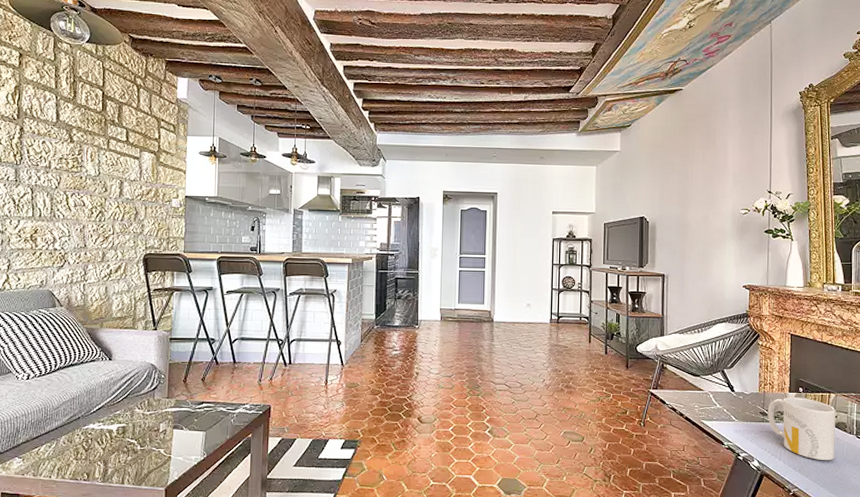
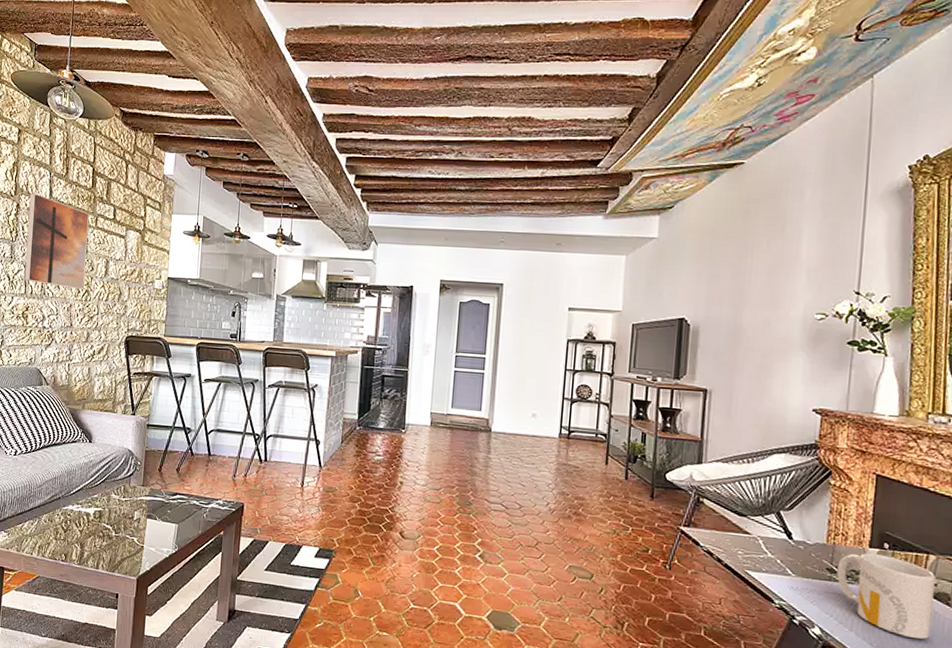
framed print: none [31,116,100,210] -> present [24,193,89,289]

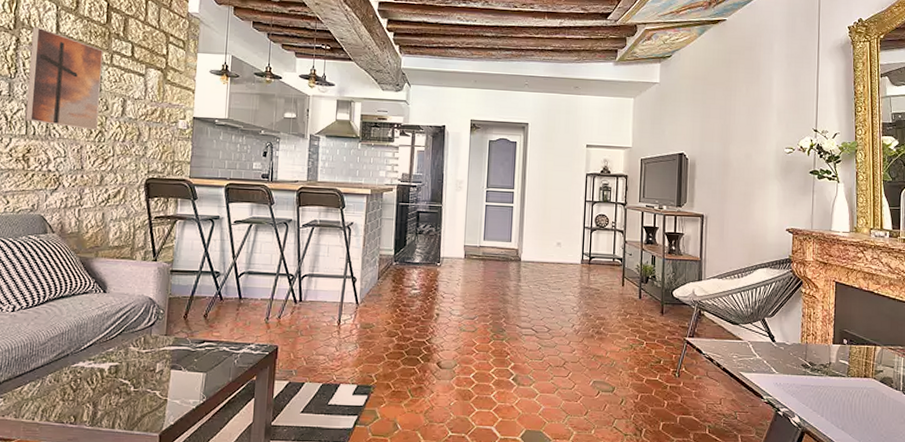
mug: present [836,553,935,640] -> none [809,349,881,418]

